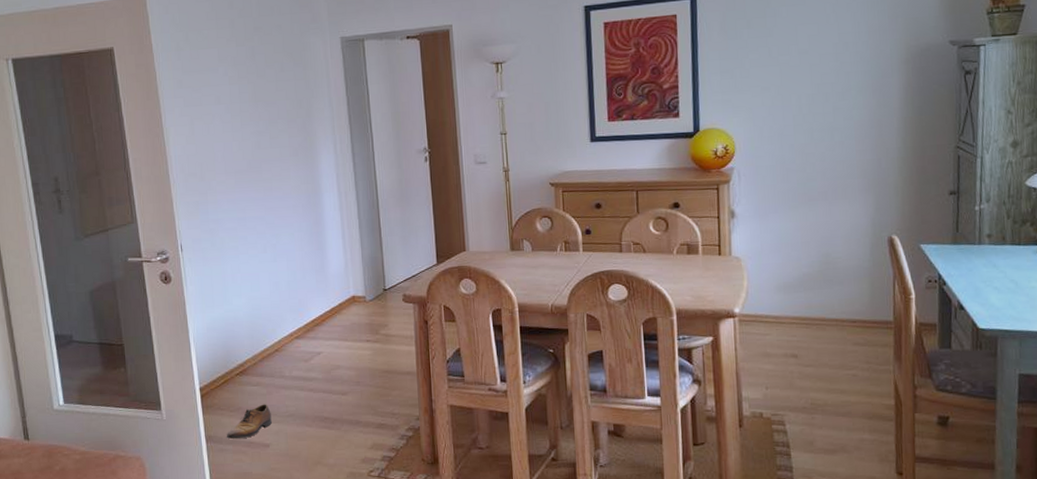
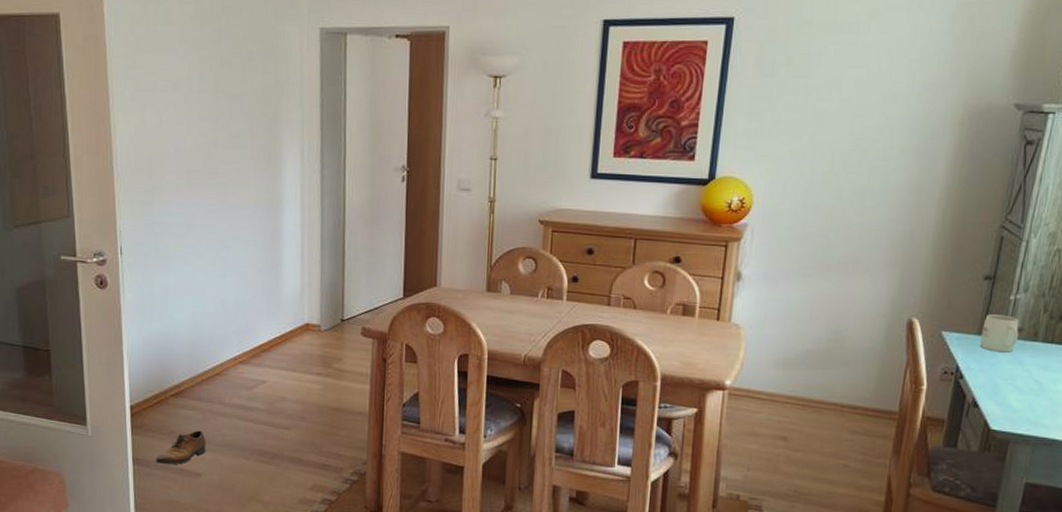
mug: none [955,224,988,258] -> present [980,314,1020,353]

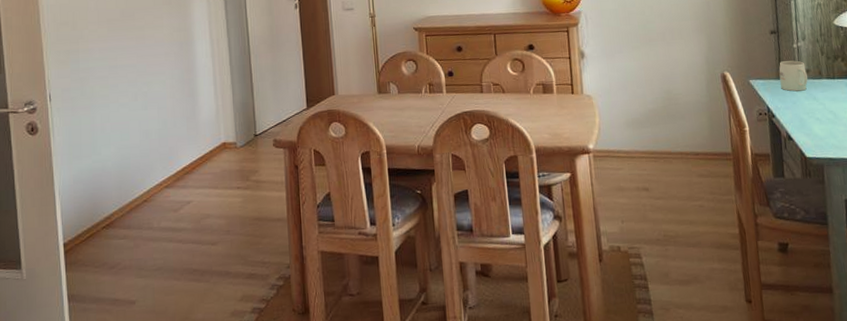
shoe: present [155,430,206,465] -> none [90,258,138,298]

